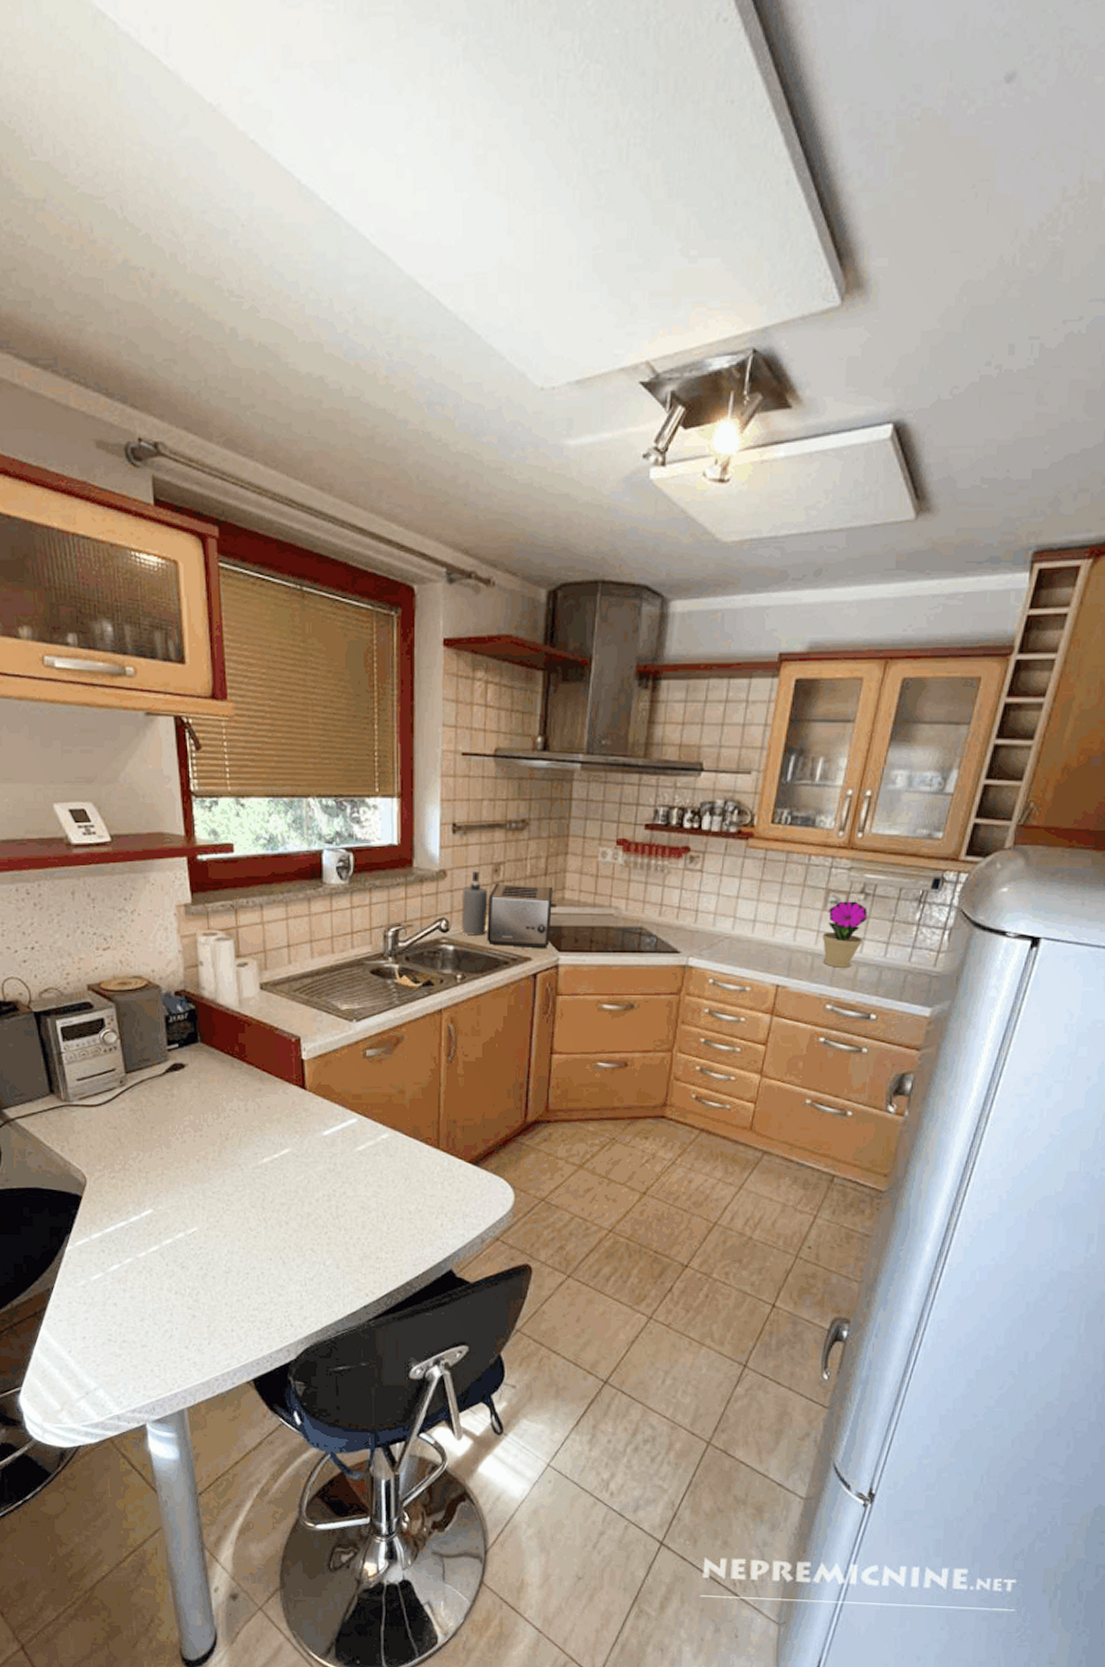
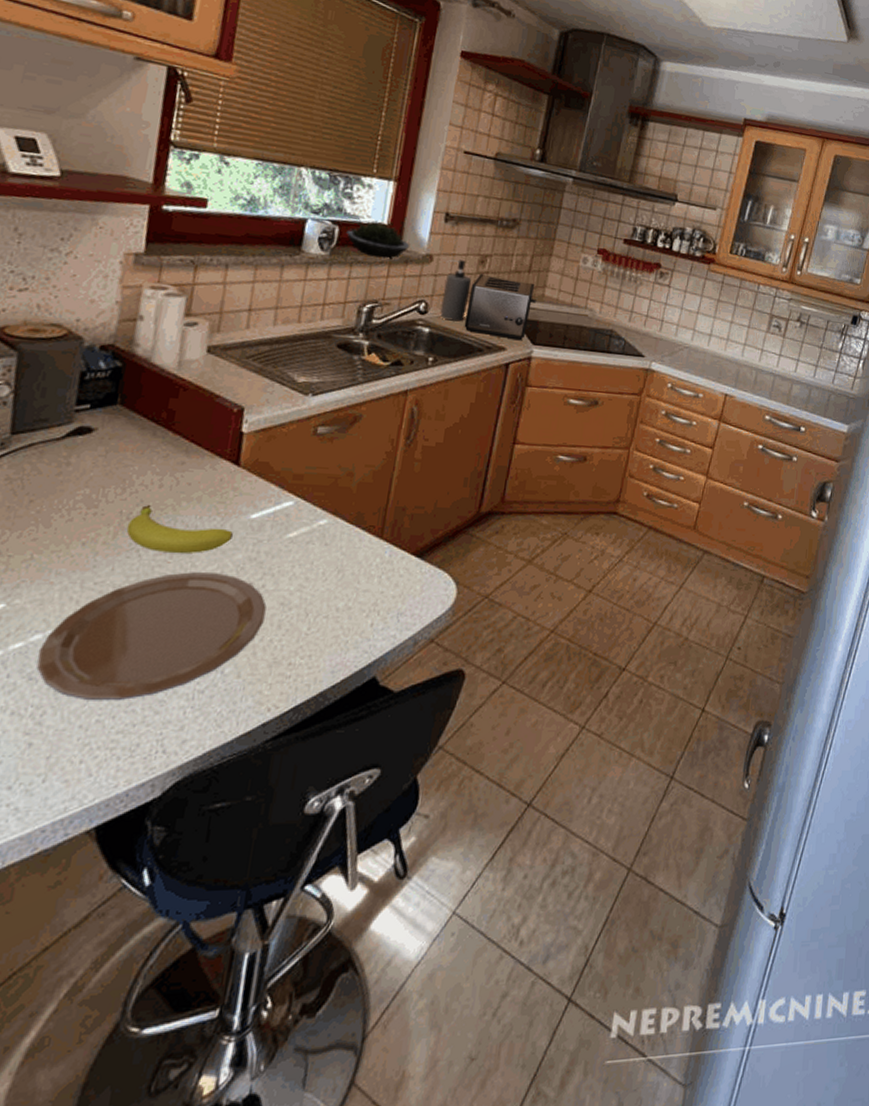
plate: none [184,1182,350,1285] -> present [36,572,267,701]
fruit: none [227,1127,311,1166] -> present [126,505,233,553]
succulent plant: none [361,842,422,880] -> present [346,220,409,259]
flower pot: present [822,901,867,969] -> none [765,326,802,385]

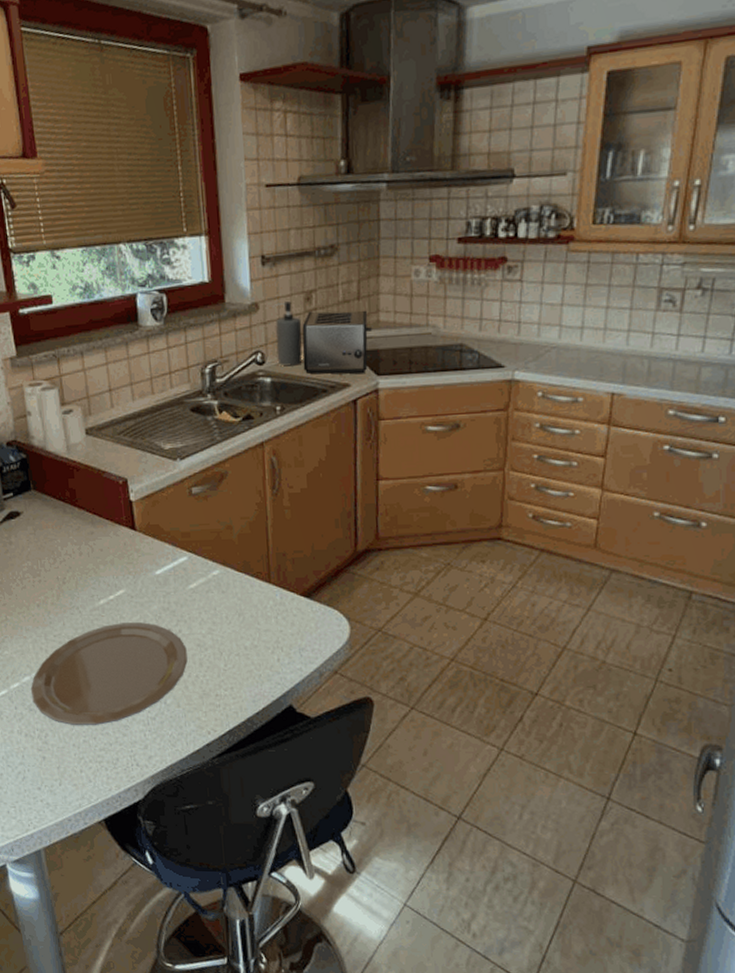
fruit: present [126,505,233,553] -> none [64,571,146,608]
succulent plant: present [346,220,409,259] -> none [174,280,234,317]

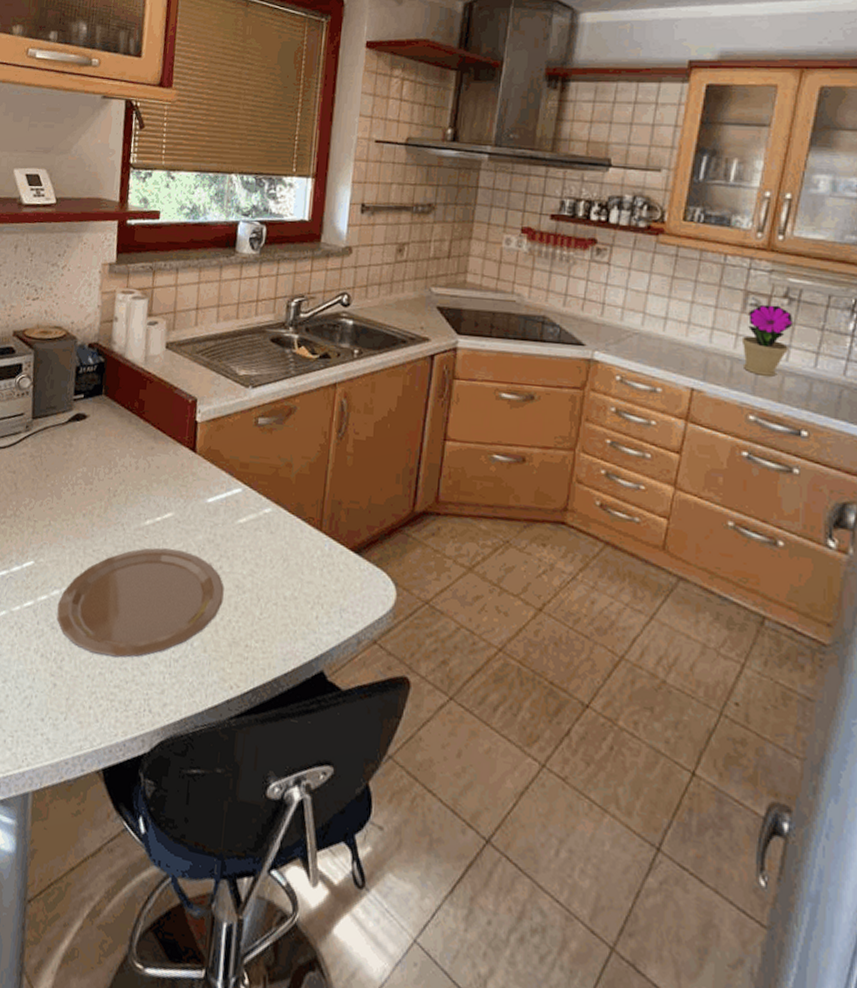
soap dispenser: present [272,301,303,367] -> none [362,249,391,313]
toaster: present [302,310,372,375] -> none [386,262,458,331]
flower pot: none [657,298,706,371] -> present [741,304,792,378]

